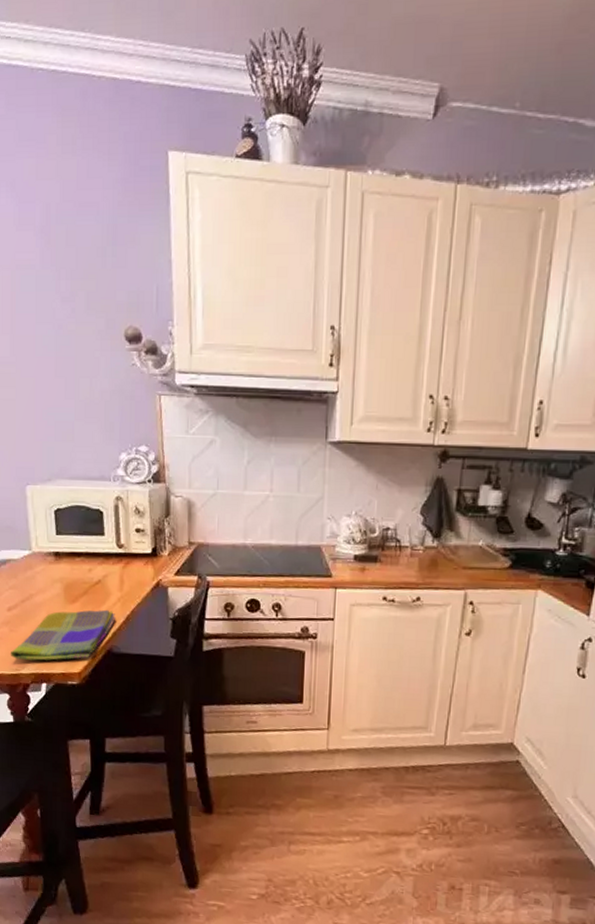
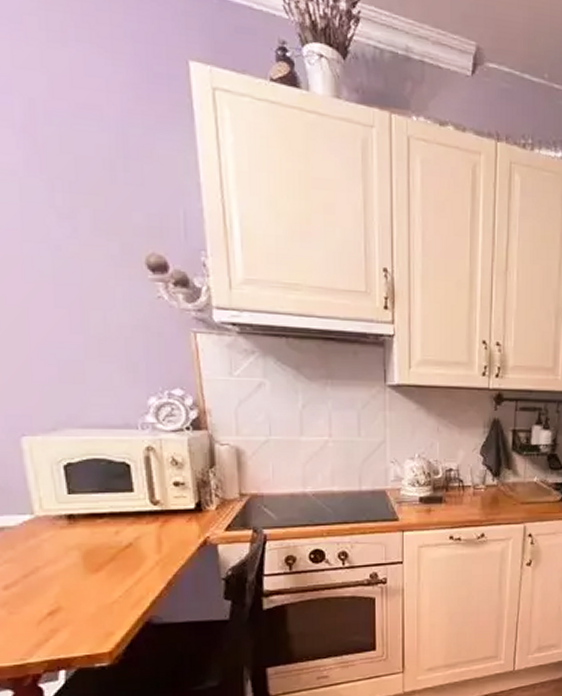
dish towel: present [11,609,116,661] -> none [12,575,155,647]

